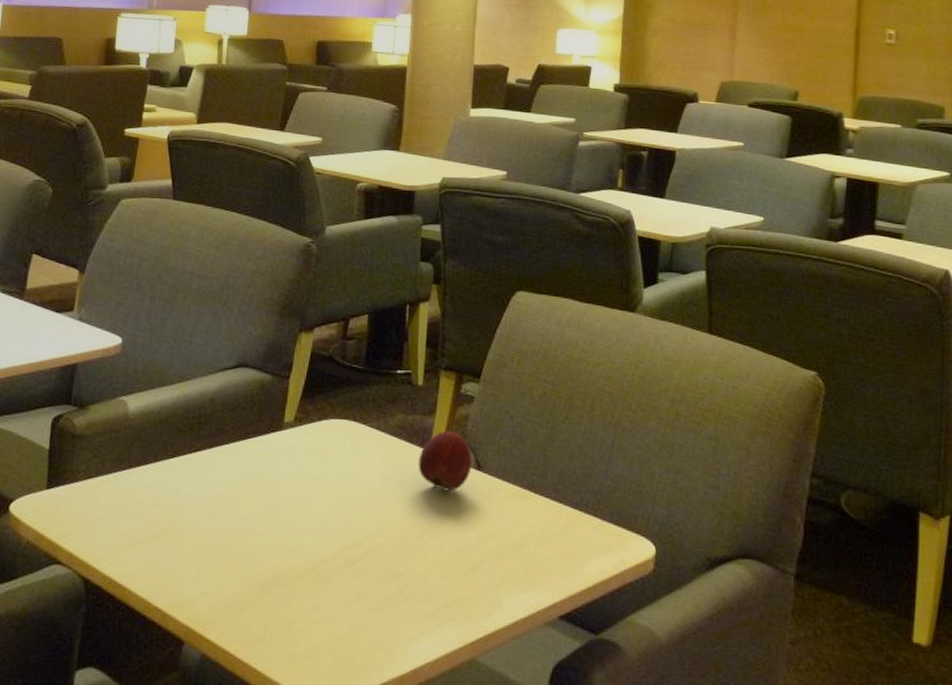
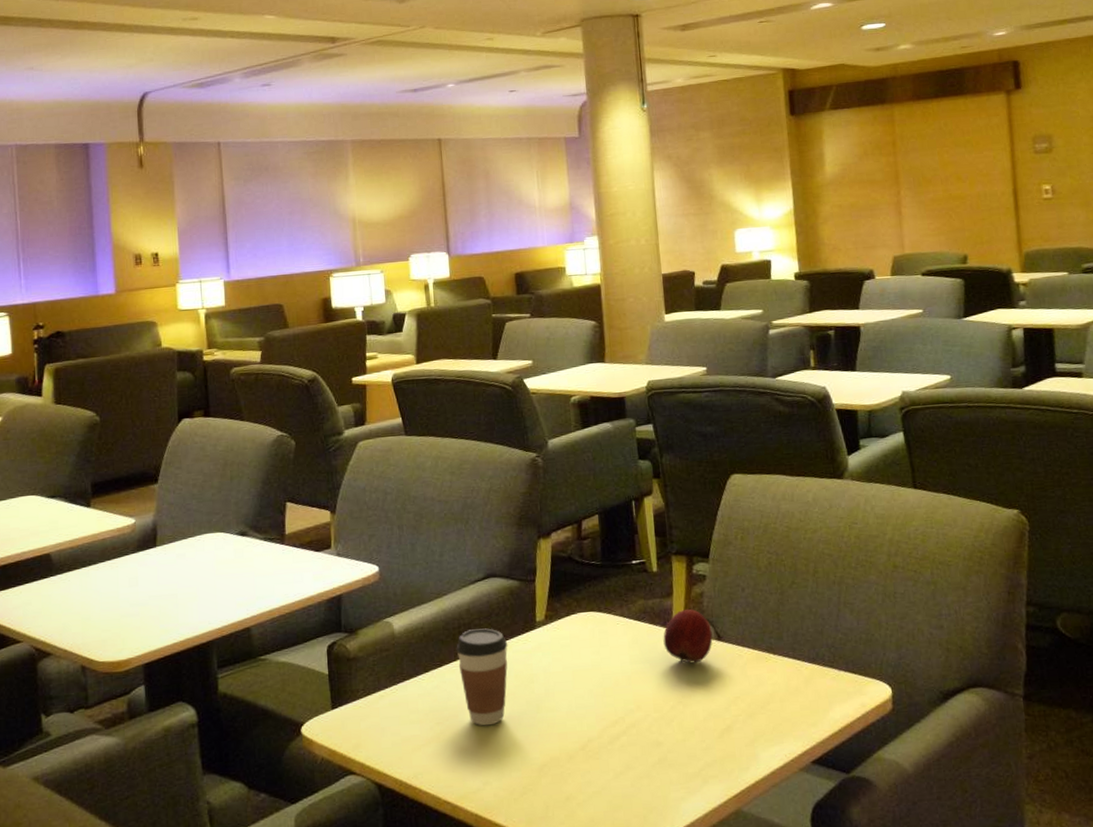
coffee cup: none [192,421,250,530] -> present [456,628,508,726]

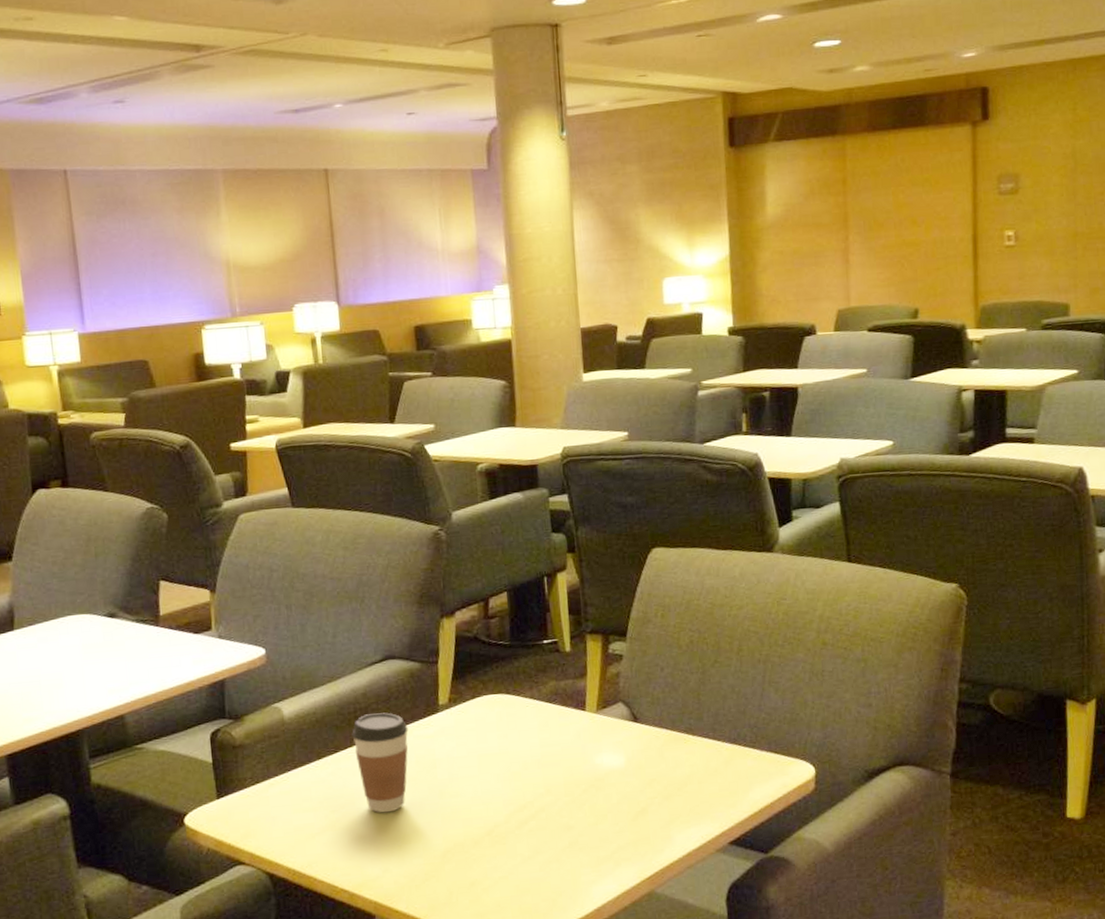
apple: present [663,608,713,664] -> none [575,689,629,746]

